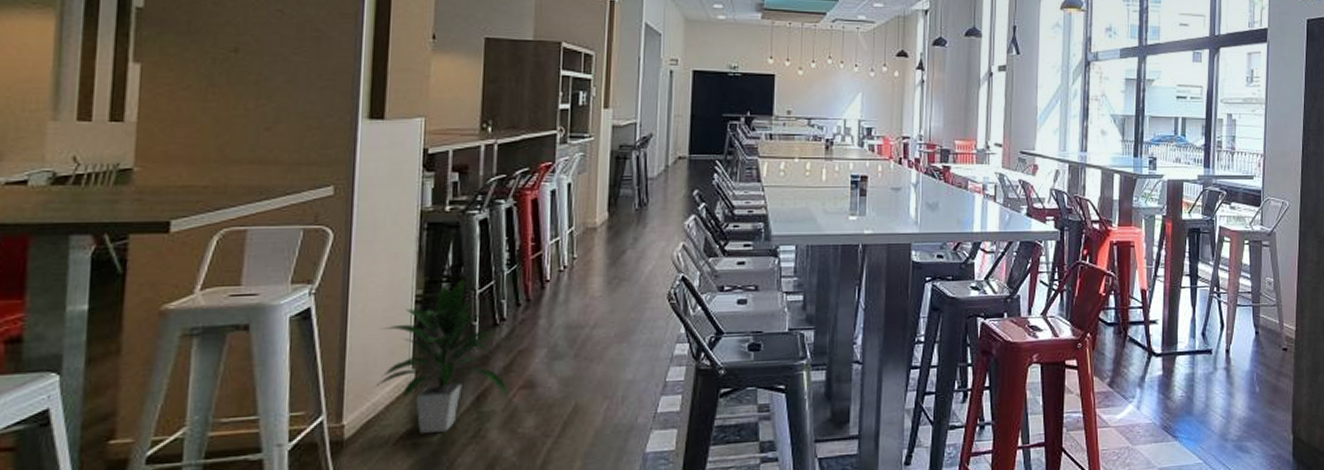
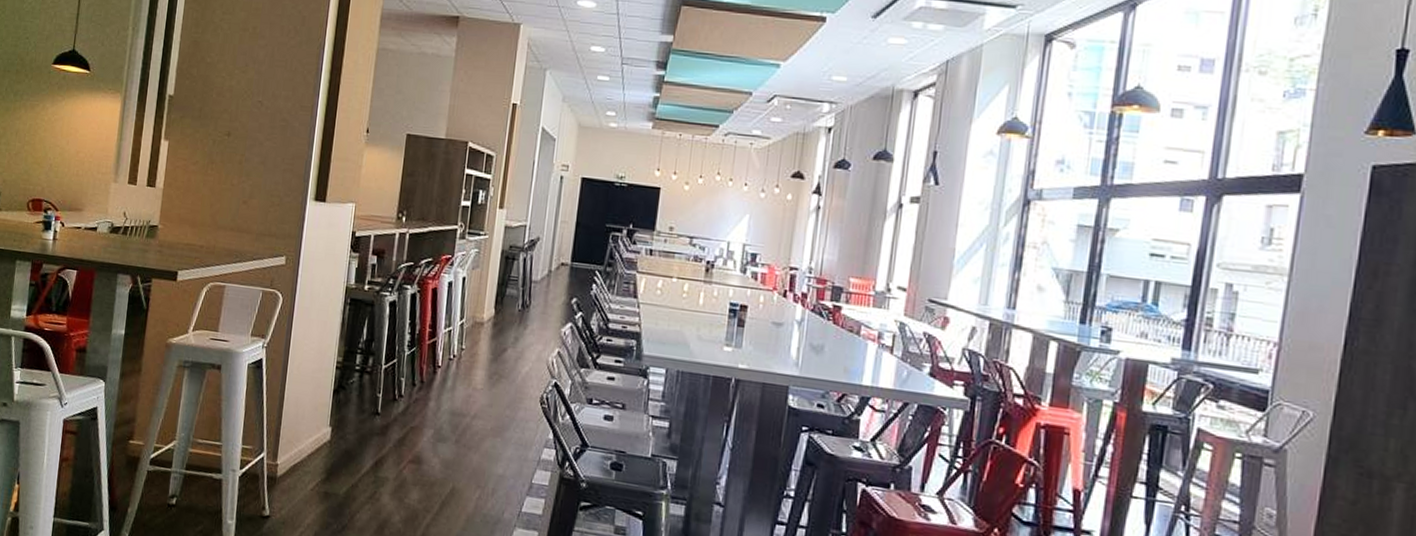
indoor plant: present [375,277,508,434] -> none [302,352,400,488]

